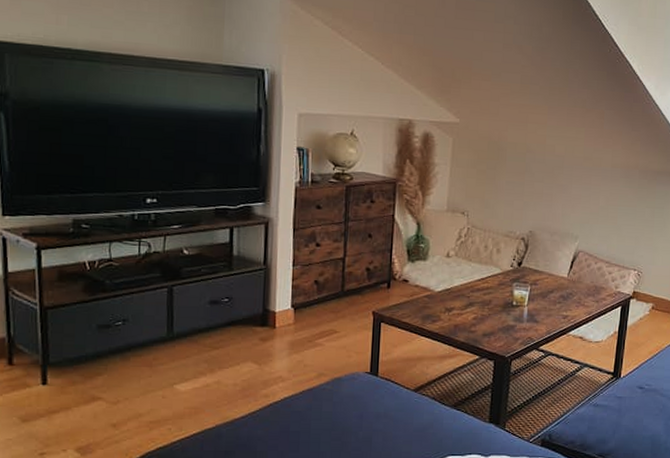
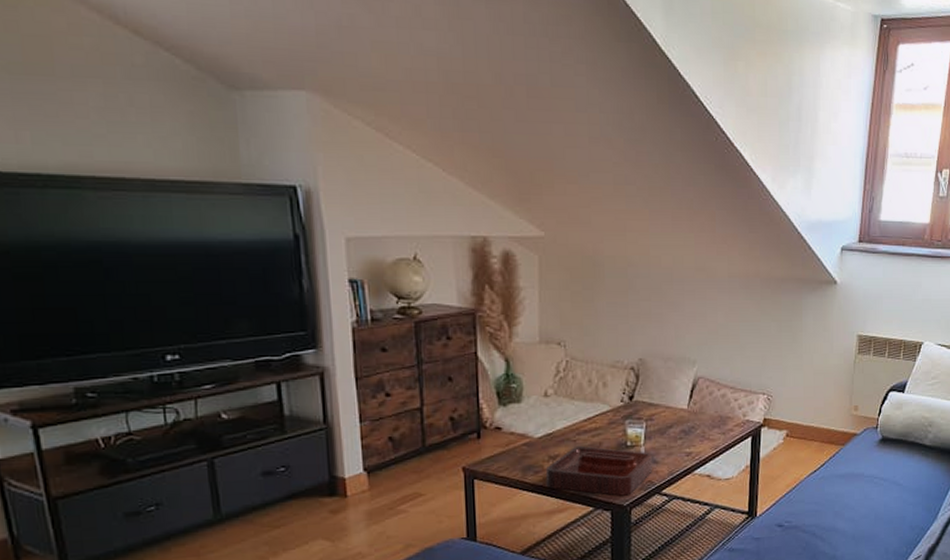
decorative tray: none [441,302,534,349] -> present [545,446,653,496]

